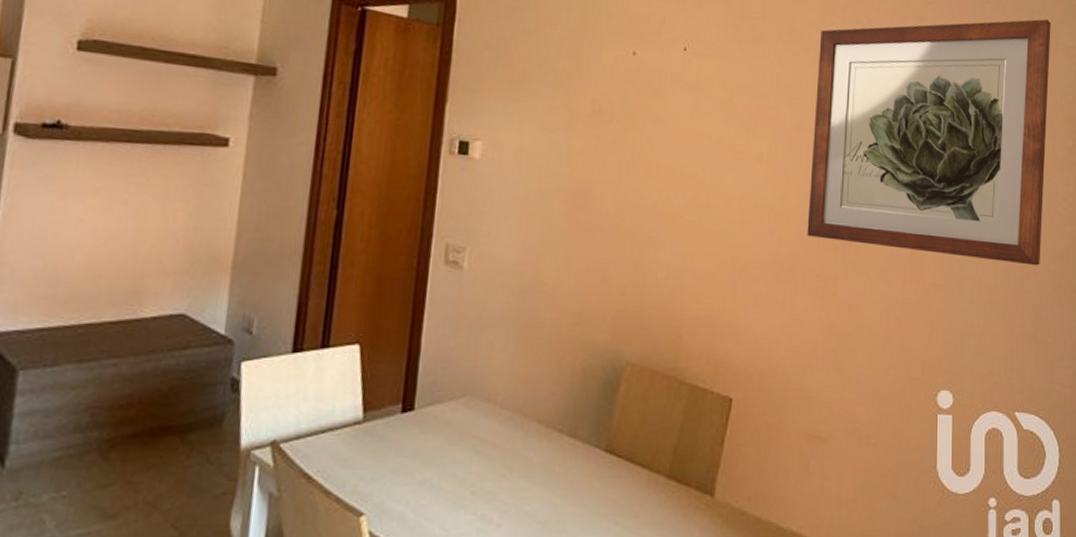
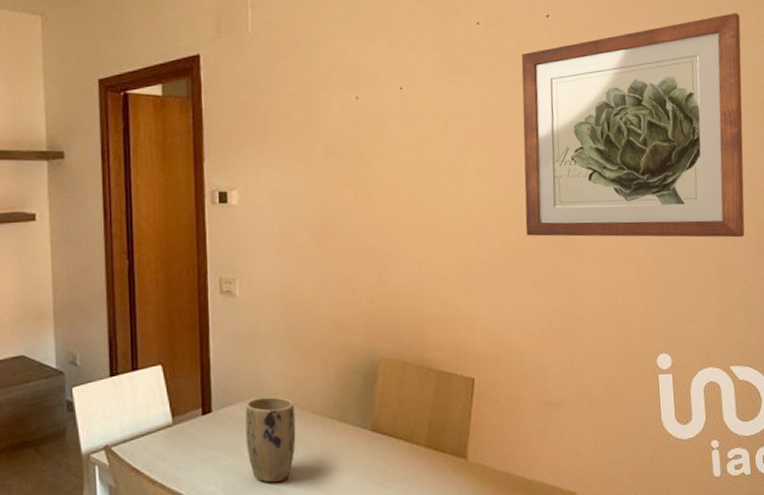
plant pot: none [451,397,517,507] -> present [245,397,296,483]

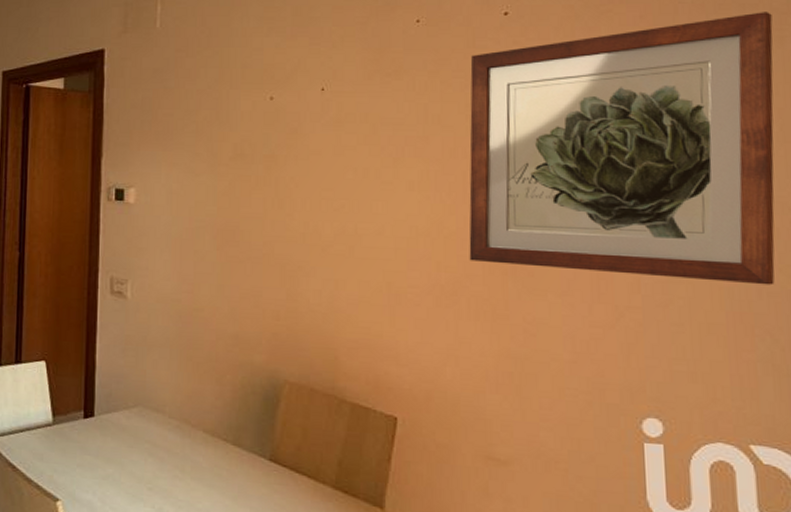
plant pot: present [245,397,296,483] -> none [129,407,184,502]

